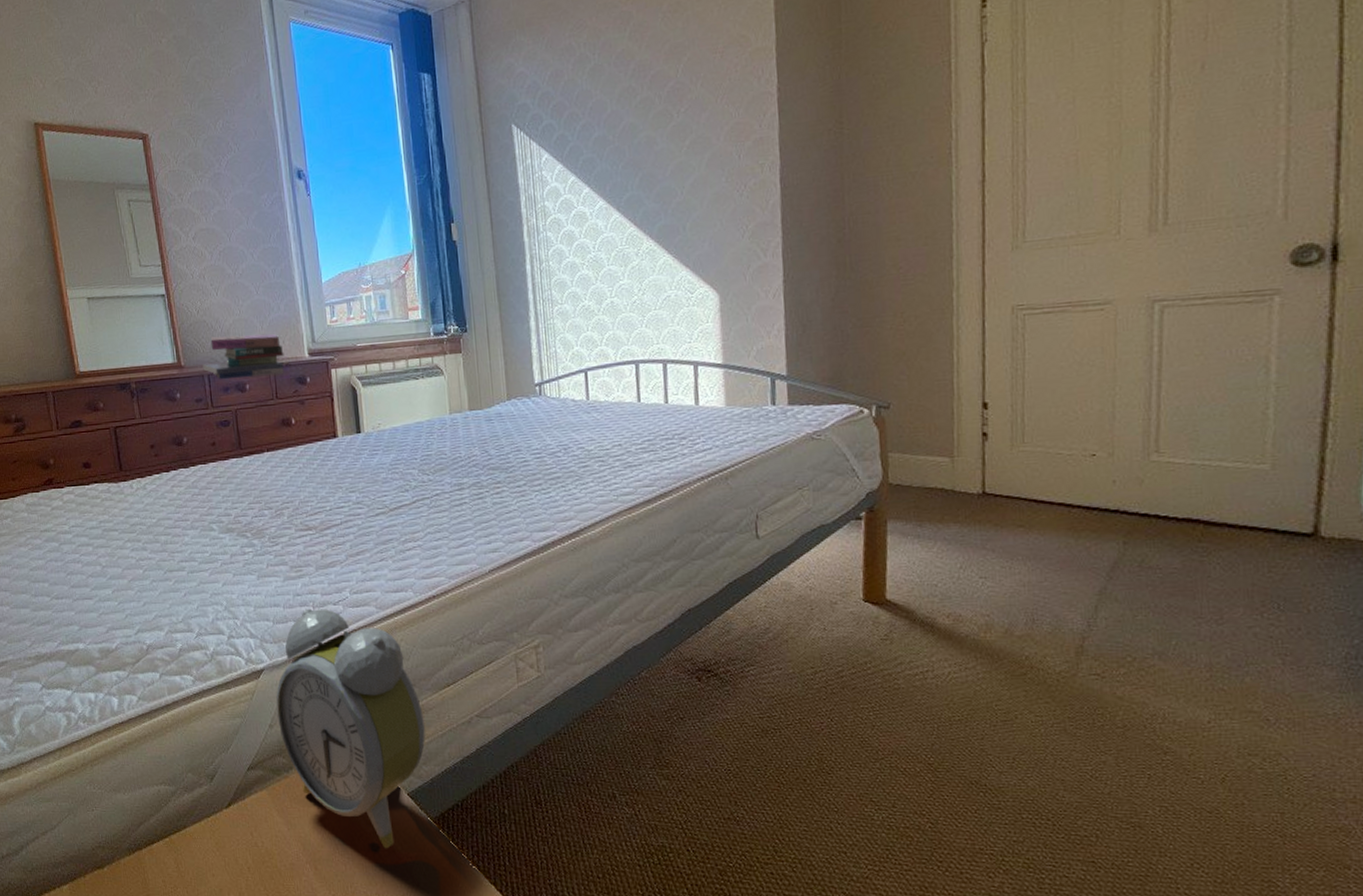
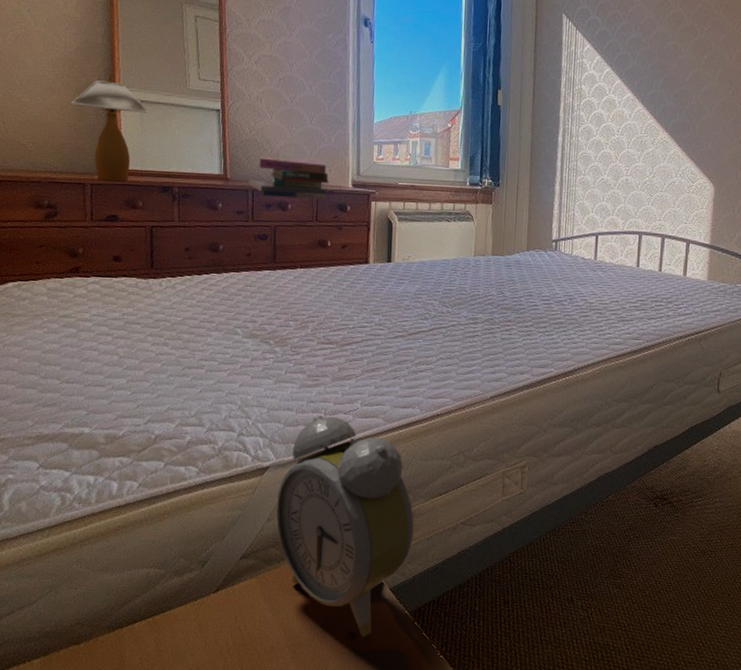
table lamp: none [24,274,97,388] -> present [72,72,149,183]

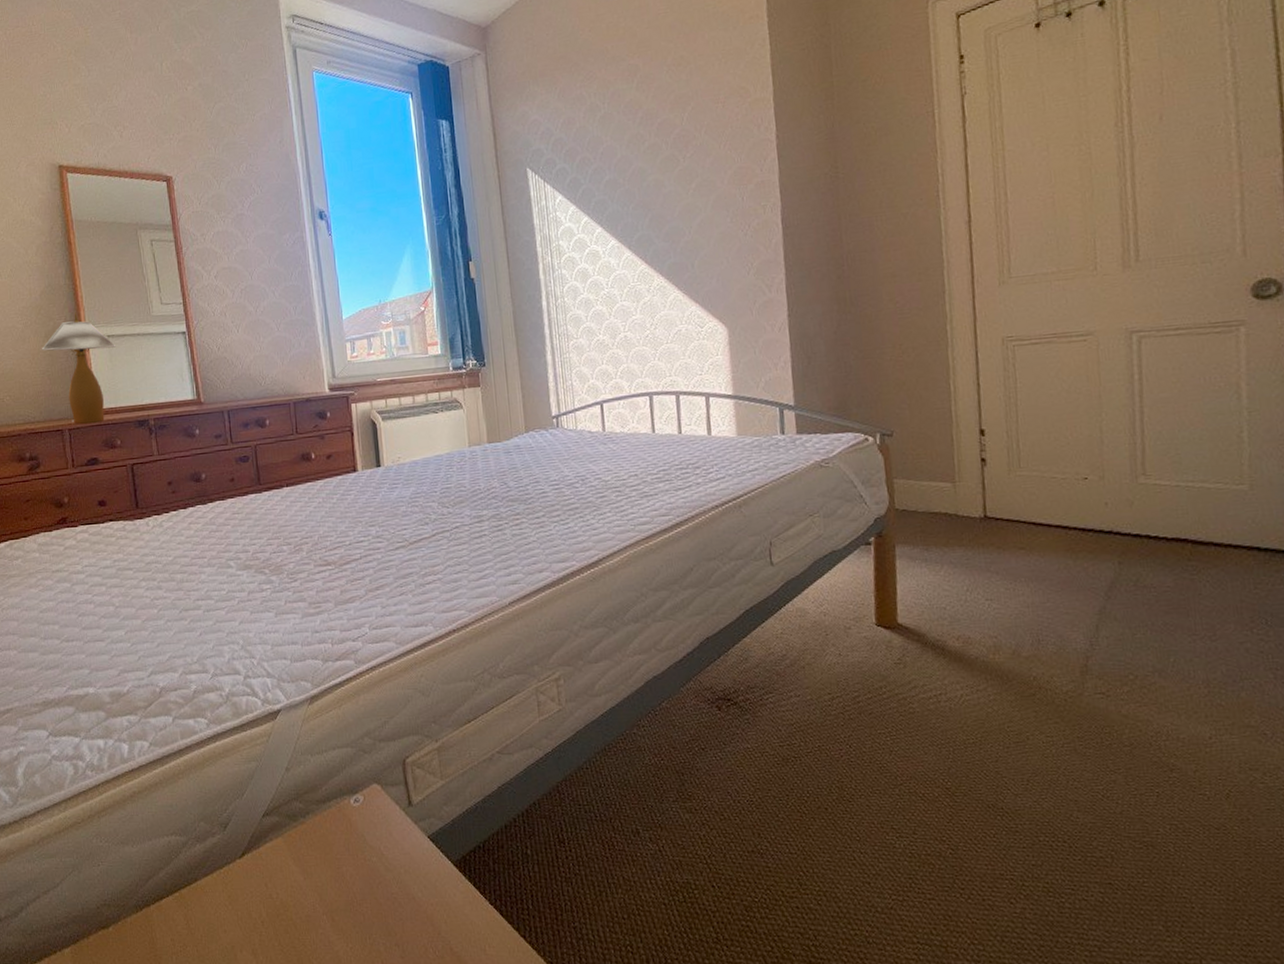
books: present [248,155,329,200] -> none [222,369,305,416]
alarm clock: present [275,414,414,637] -> none [292,645,446,896]

